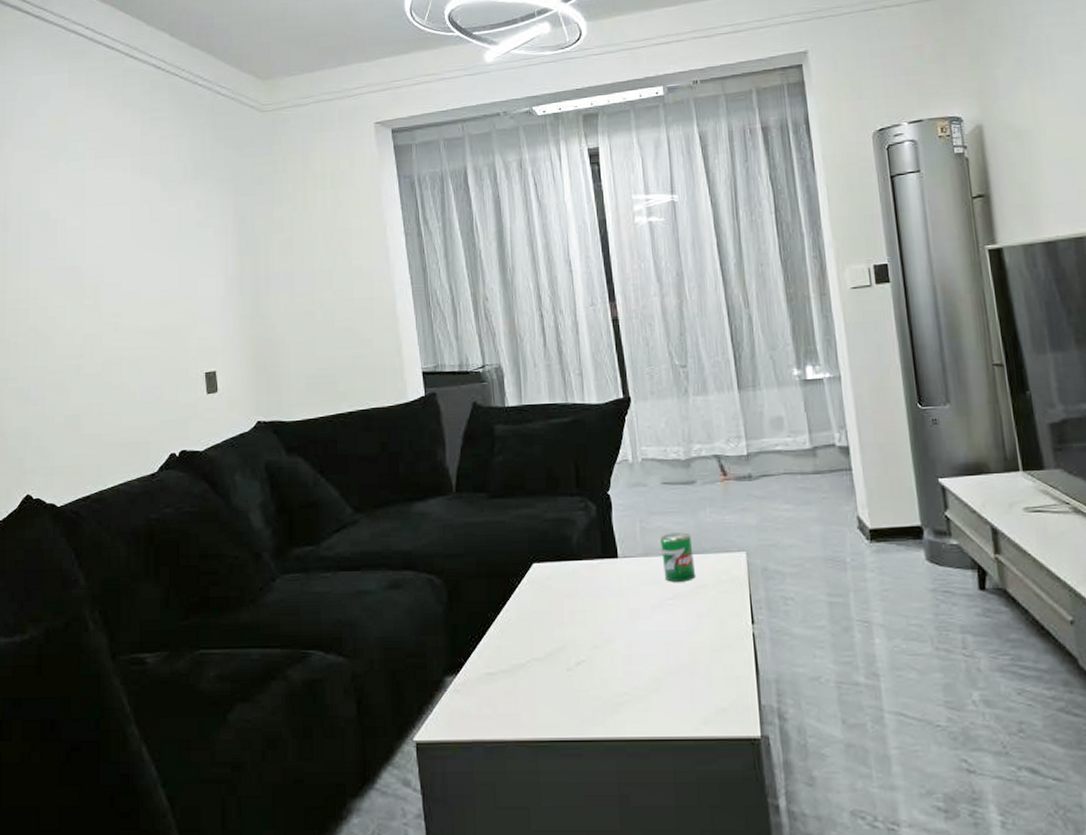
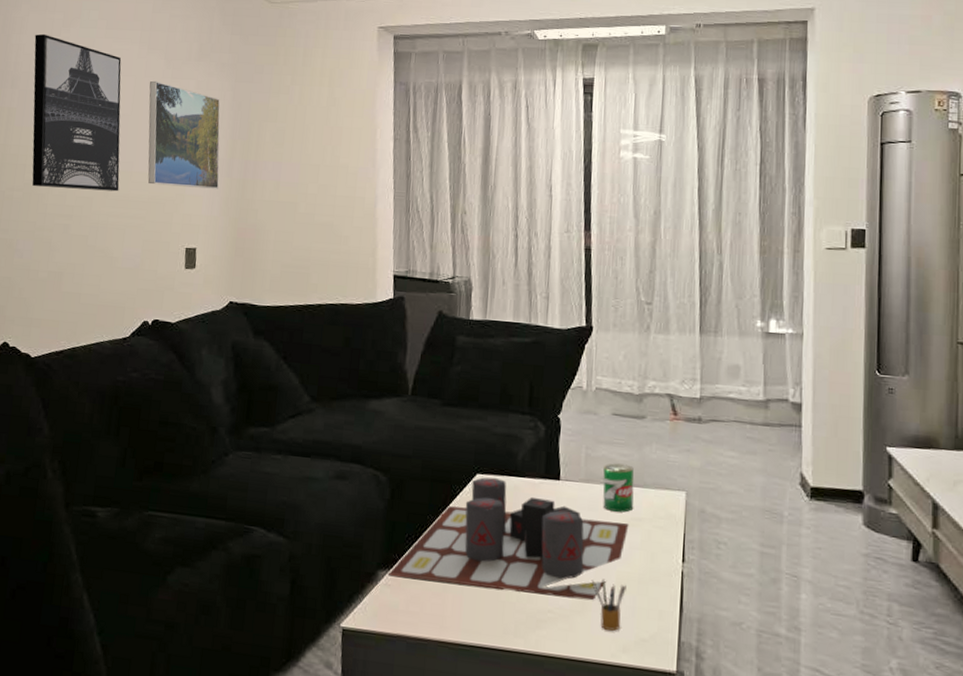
wall art: none [22,171,129,330] -> present [32,33,122,192]
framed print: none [146,205,231,312] -> present [147,80,220,189]
board game: none [455,564,694,681] -> present [387,477,629,601]
pencil box: none [663,652,700,704] -> present [591,578,626,631]

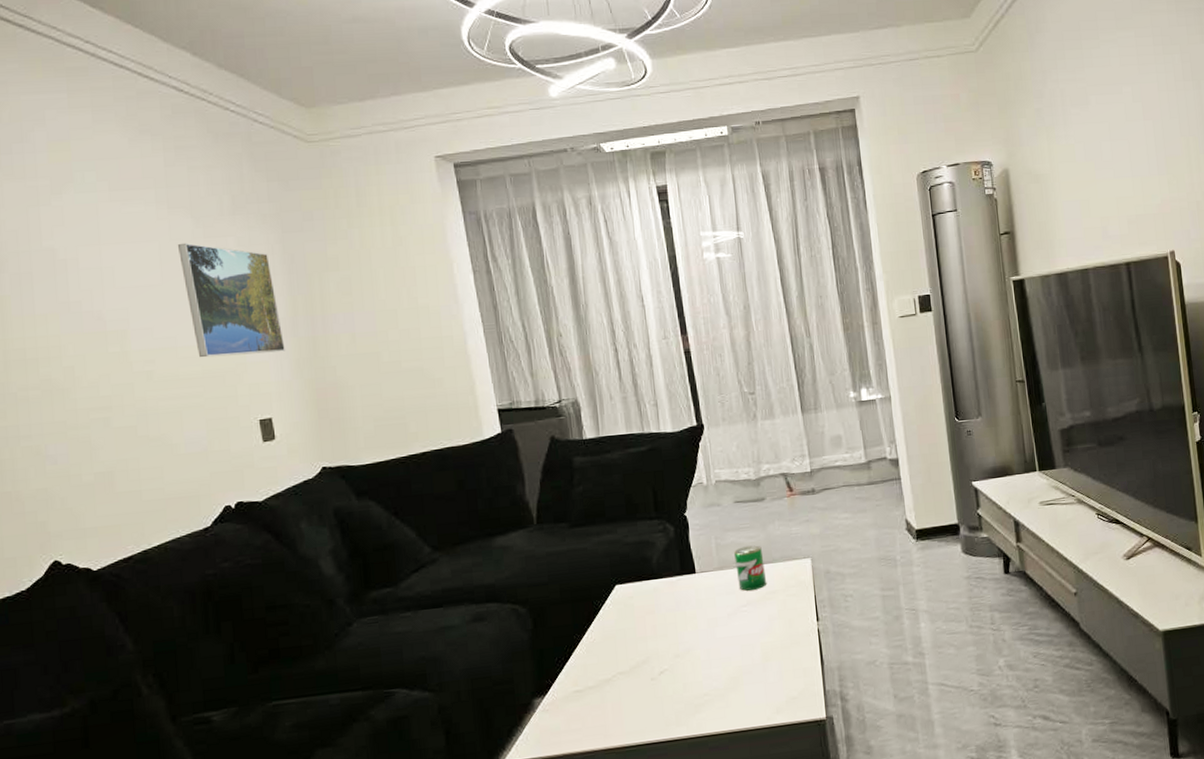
wall art: present [32,33,122,192] -> none [16,205,165,382]
board game: present [387,477,629,601] -> none [543,584,765,702]
pencil box: present [591,578,626,631] -> none [739,653,772,698]

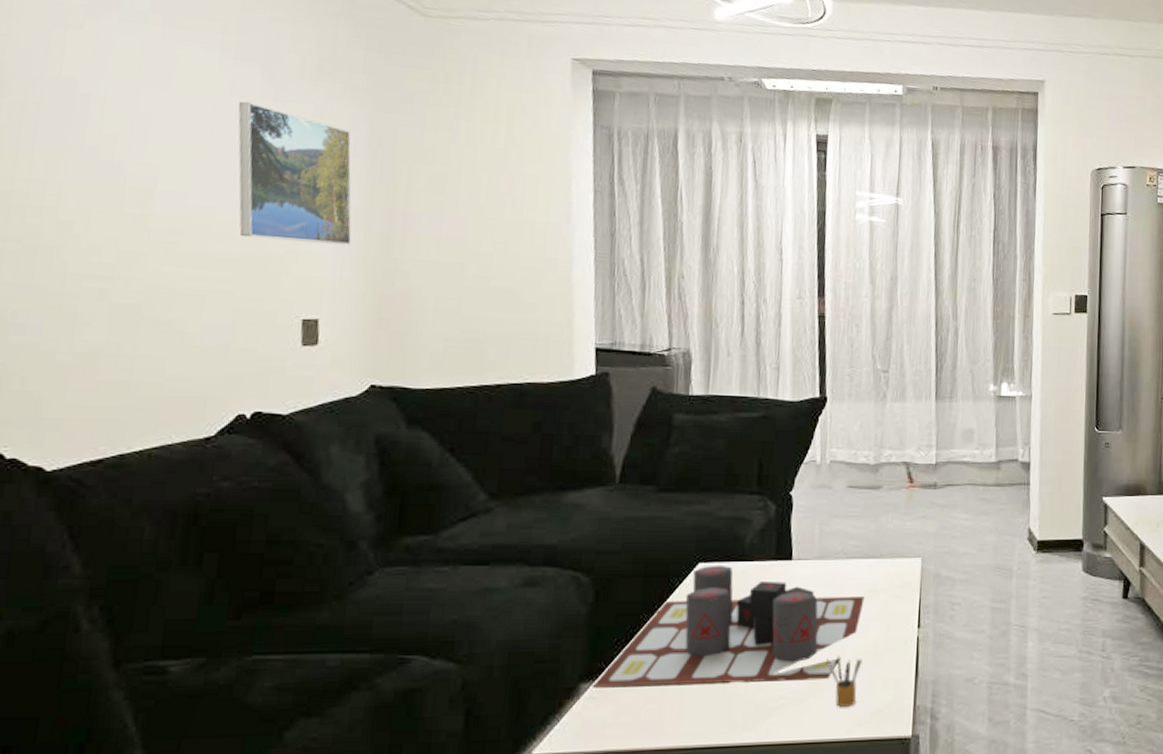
board game: none [543,584,765,702] -> present [592,564,865,688]
can: present [734,545,767,591] -> none [837,537,870,586]
pencil box: none [739,653,772,698] -> present [825,655,862,707]

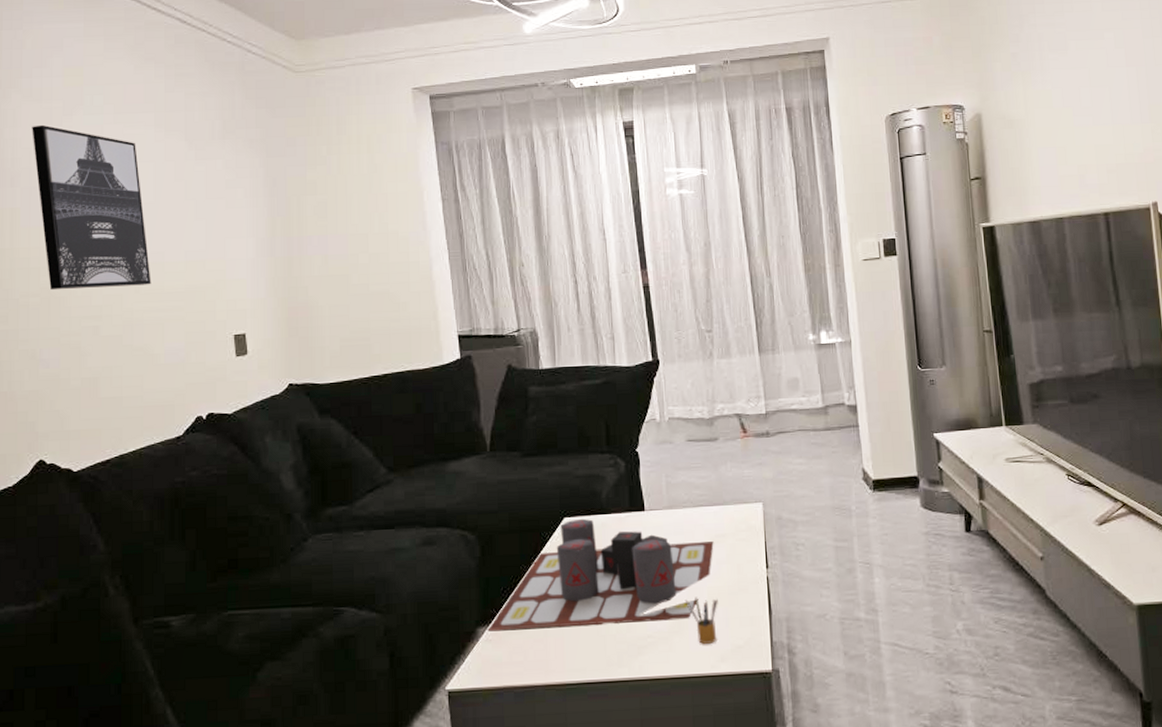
wall art: none [35,23,193,246] -> present [32,124,151,290]
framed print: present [238,101,352,245] -> none [171,164,262,273]

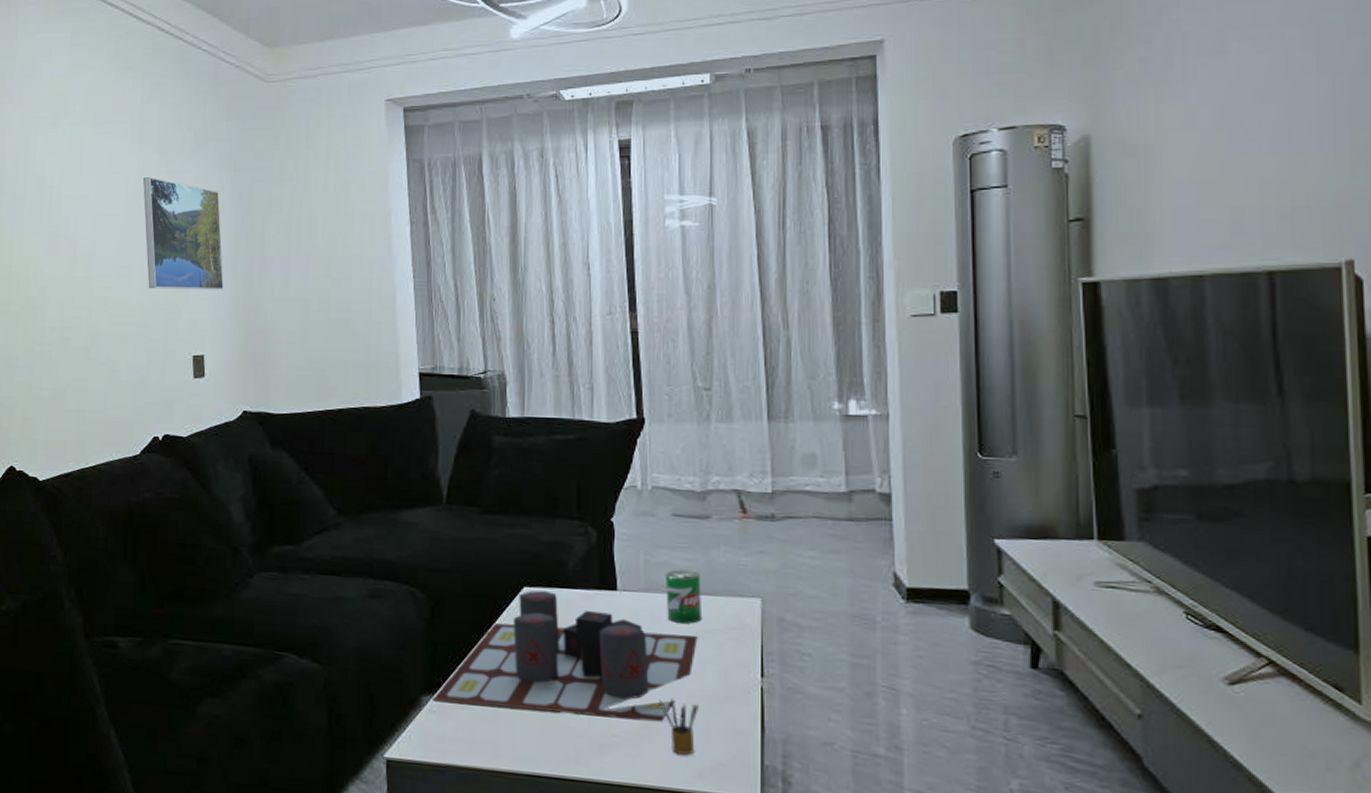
wall art: present [32,124,151,290] -> none [19,134,119,300]
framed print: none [171,164,262,273] -> present [142,176,224,290]
can: none [684,486,717,532] -> present [666,569,703,624]

